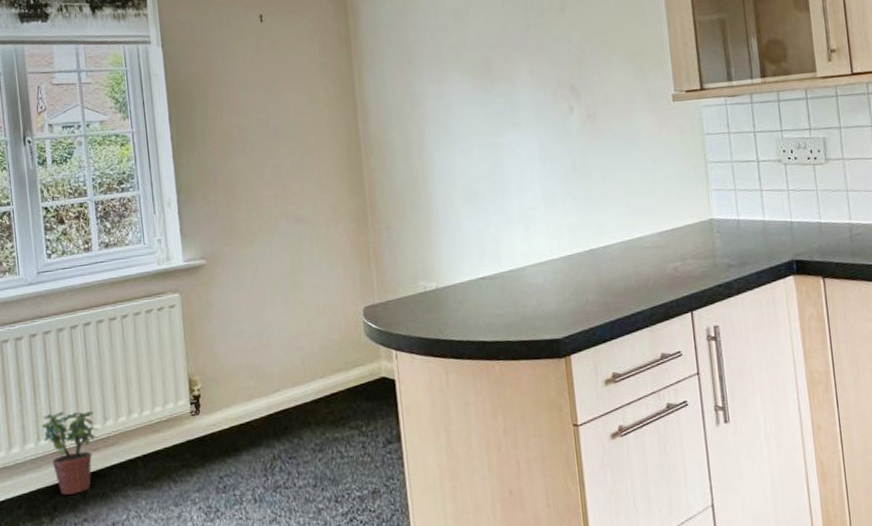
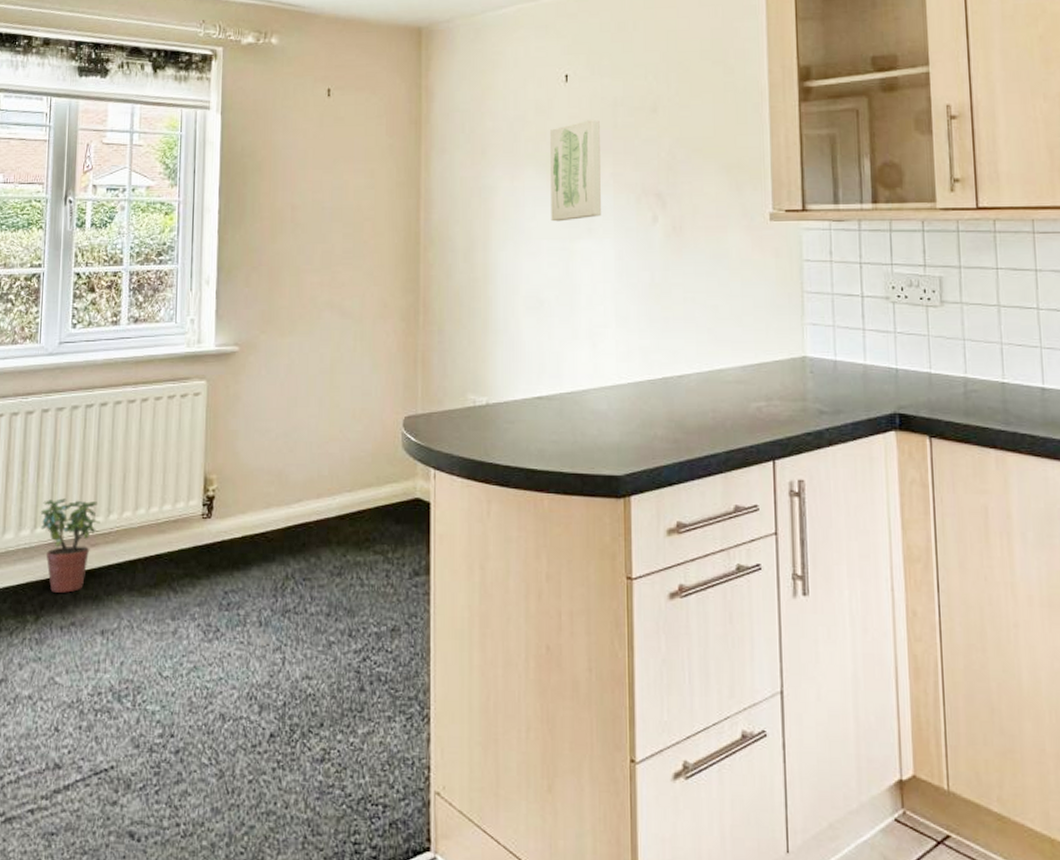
wall art: none [469,22,523,120] -> present [550,119,601,222]

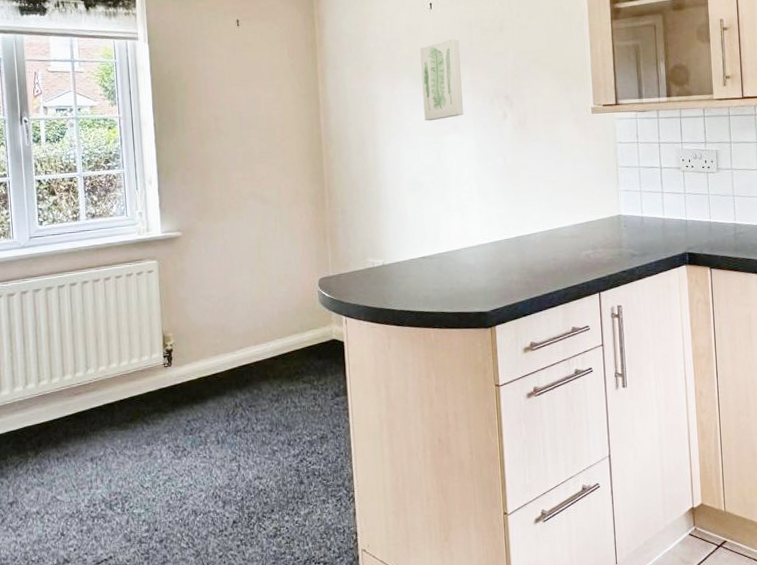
potted plant: present [40,498,100,593] -> none [29,360,81,433]

